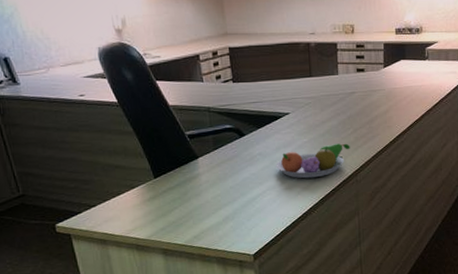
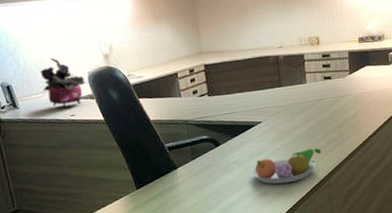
potted plant: none [42,28,96,86] -> present [40,57,86,108]

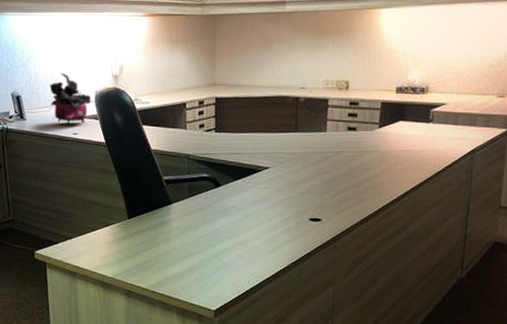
fruit bowl: present [250,148,321,184] -> none [249,204,332,239]

